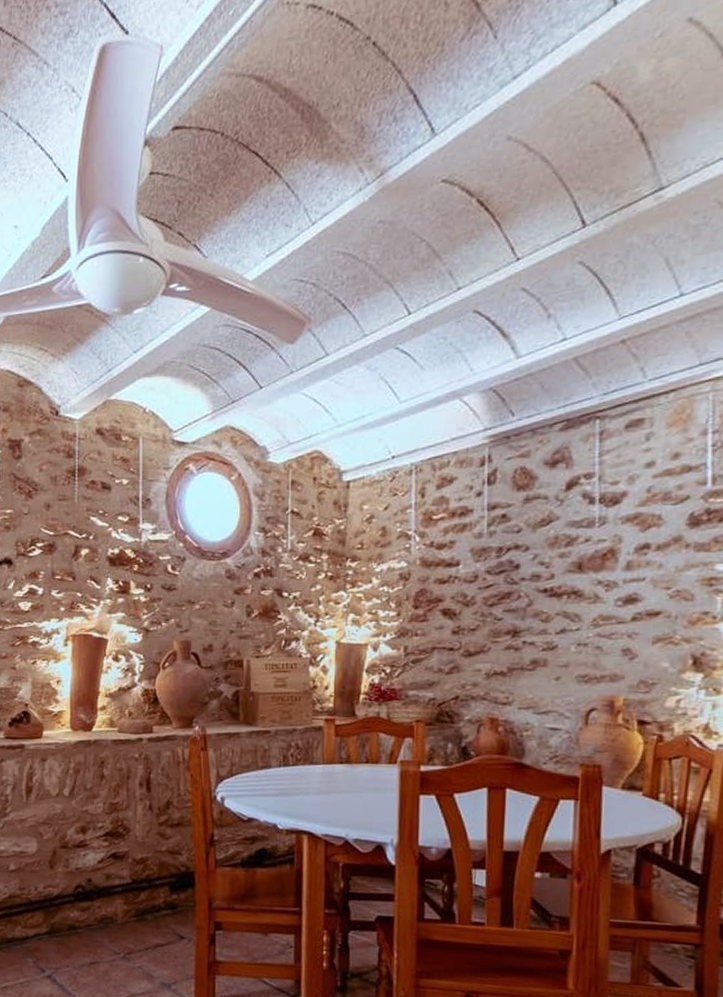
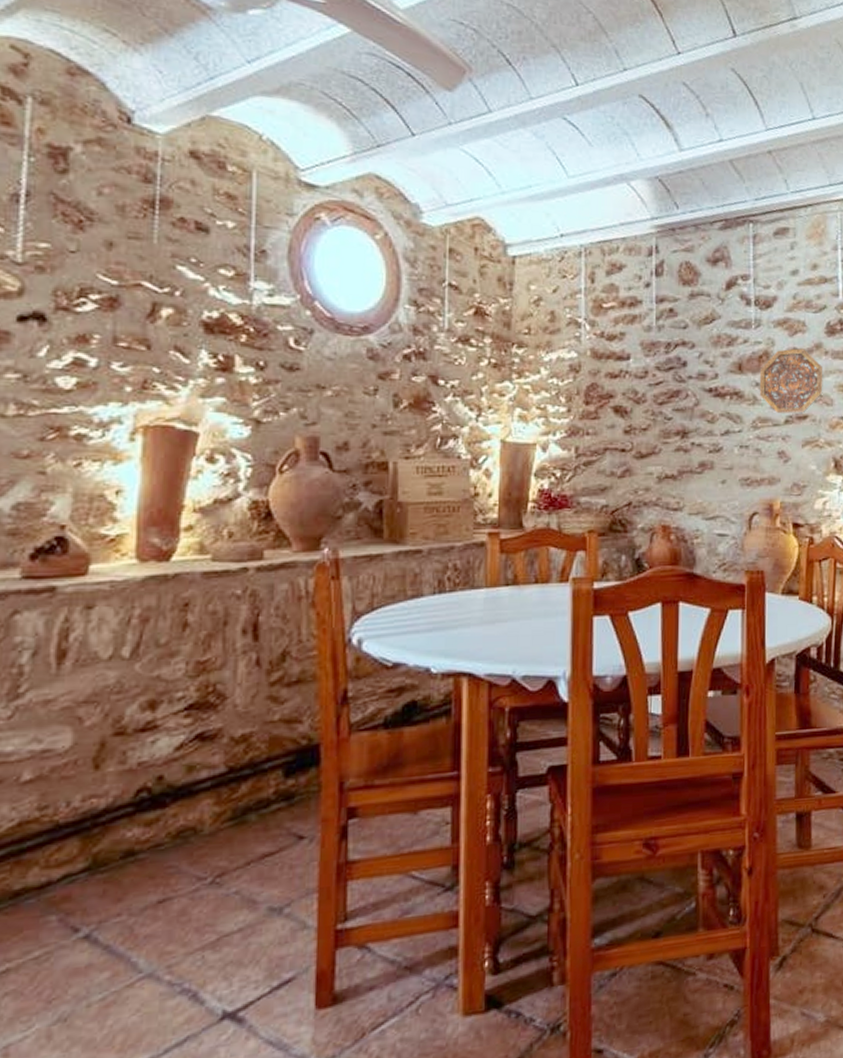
decorative platter: none [601,543,683,612] -> present [759,348,823,414]

